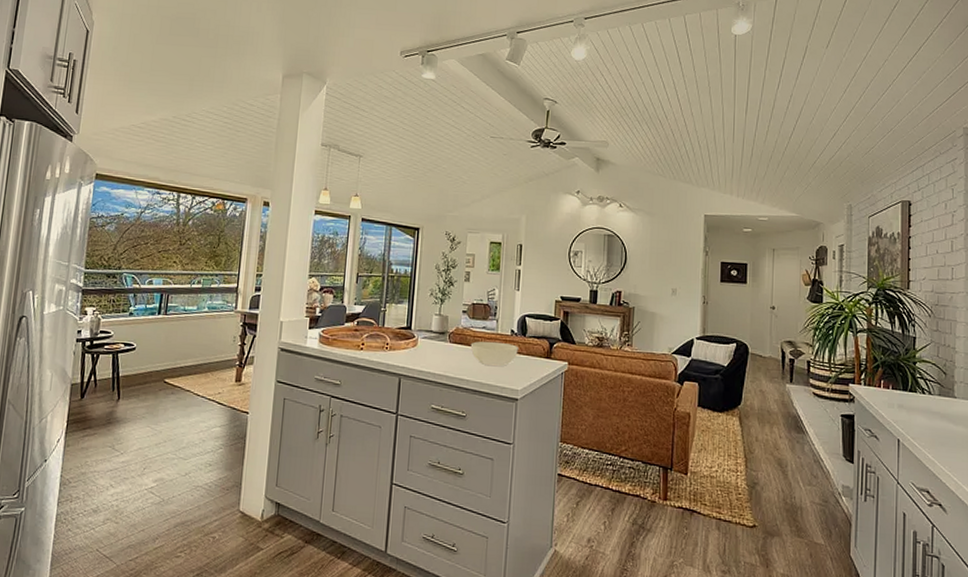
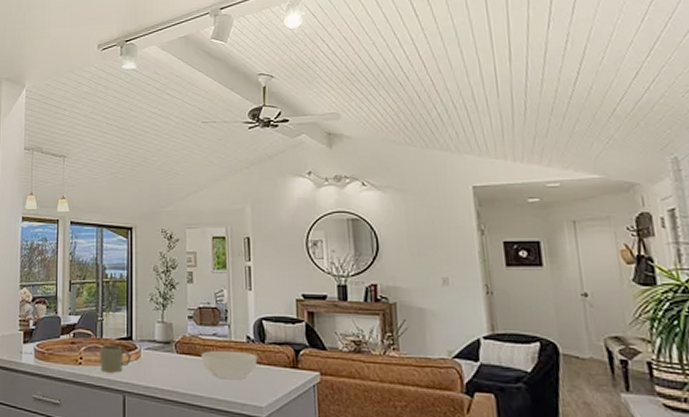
mug: none [380,333,409,358] -> present [100,344,131,373]

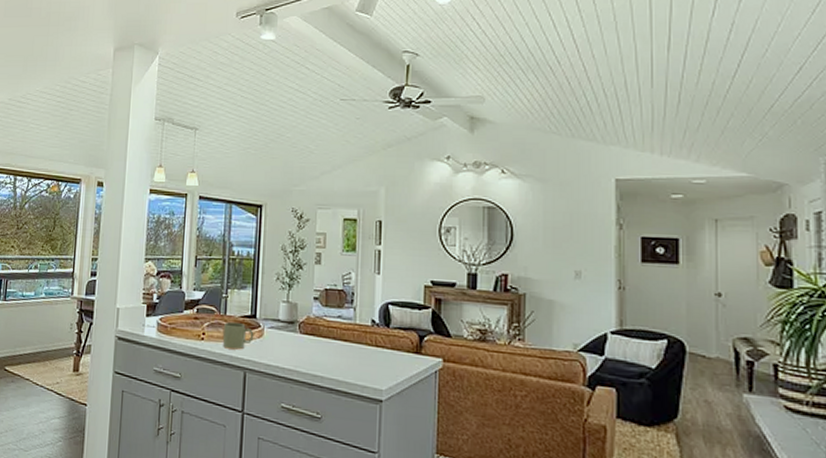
bowl: present [200,350,258,380] -> none [324,332,381,363]

